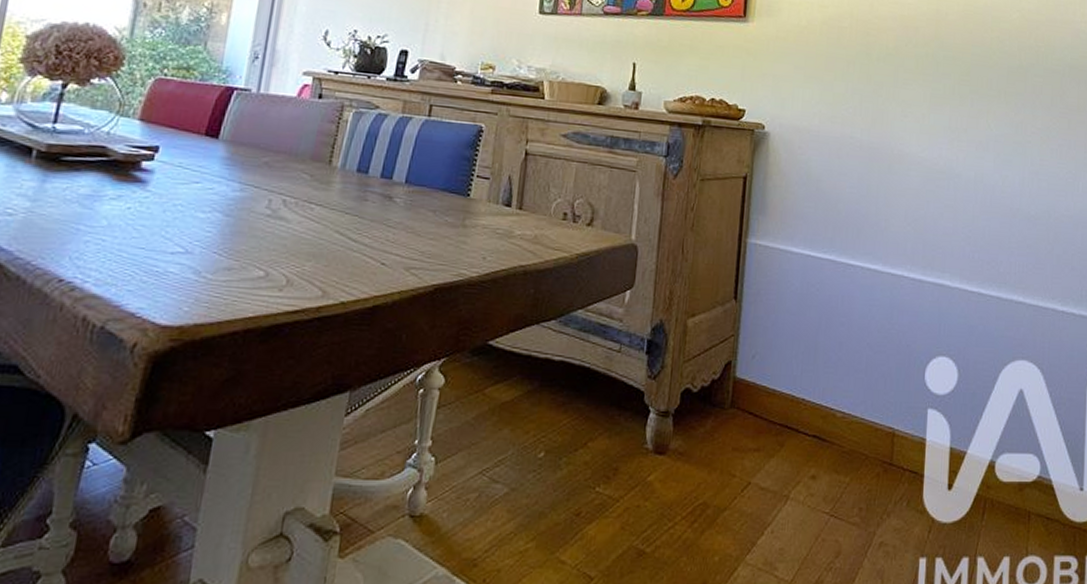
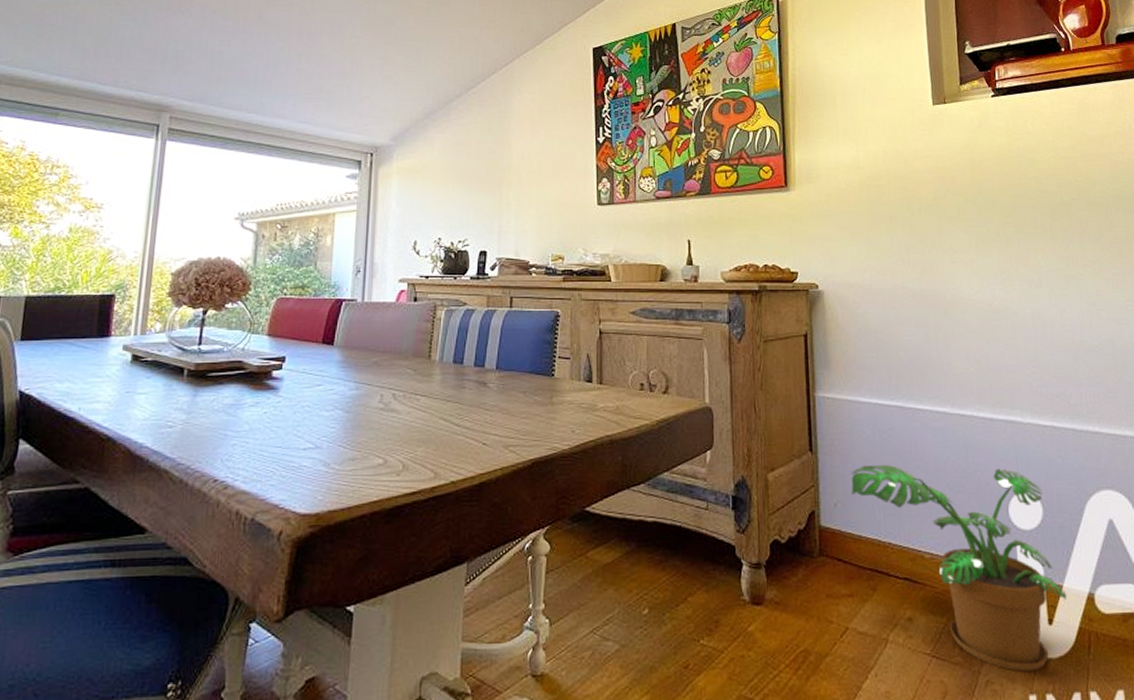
potted plant: none [771,318,969,534] -> present [851,464,1067,671]

